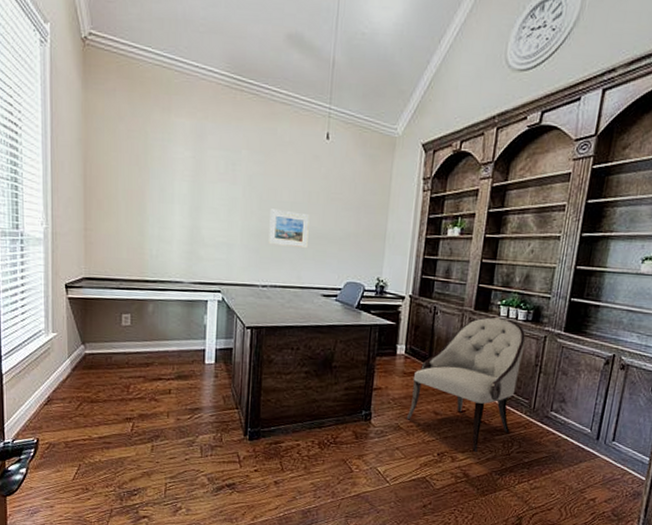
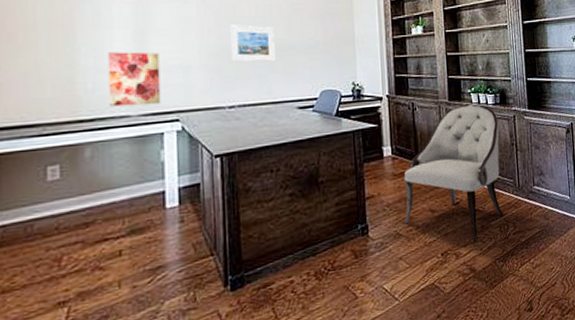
wall art: none [168,224,209,275] -> present [107,52,161,107]

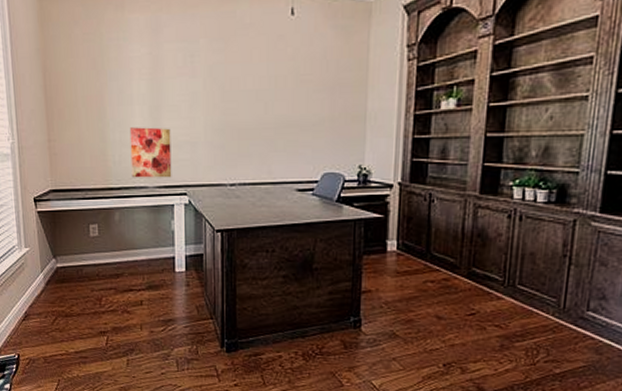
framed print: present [230,24,276,62] -> none [234,99,277,140]
armchair: present [403,105,503,244] -> none [402,201,549,363]

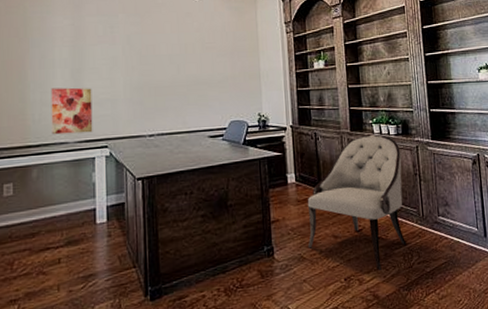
armchair: none [402,201,549,363] -> present [307,135,407,271]

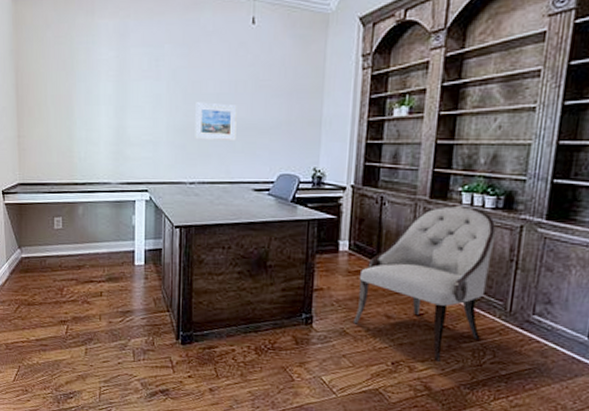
wall art: present [51,87,93,135] -> none [95,126,134,175]
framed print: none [150,62,189,96] -> present [195,102,237,141]

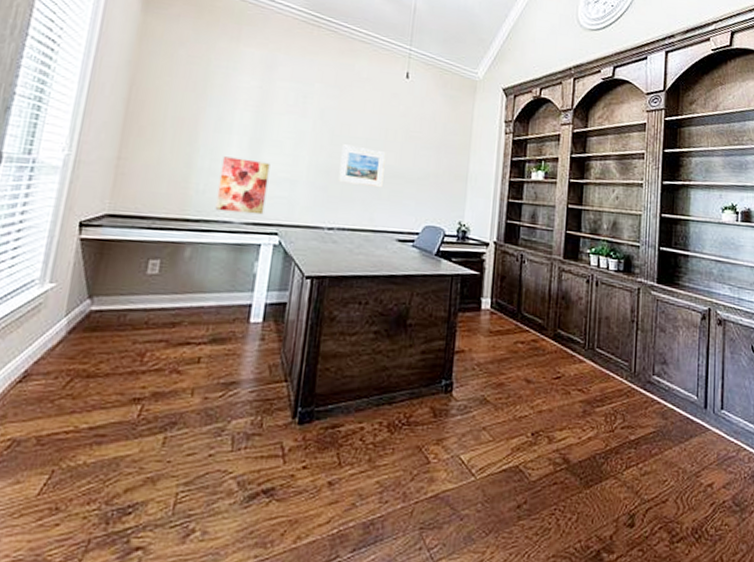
wall art: none [95,126,134,175] -> present [215,156,270,215]
armchair: present [352,206,497,363] -> none [493,266,619,431]

